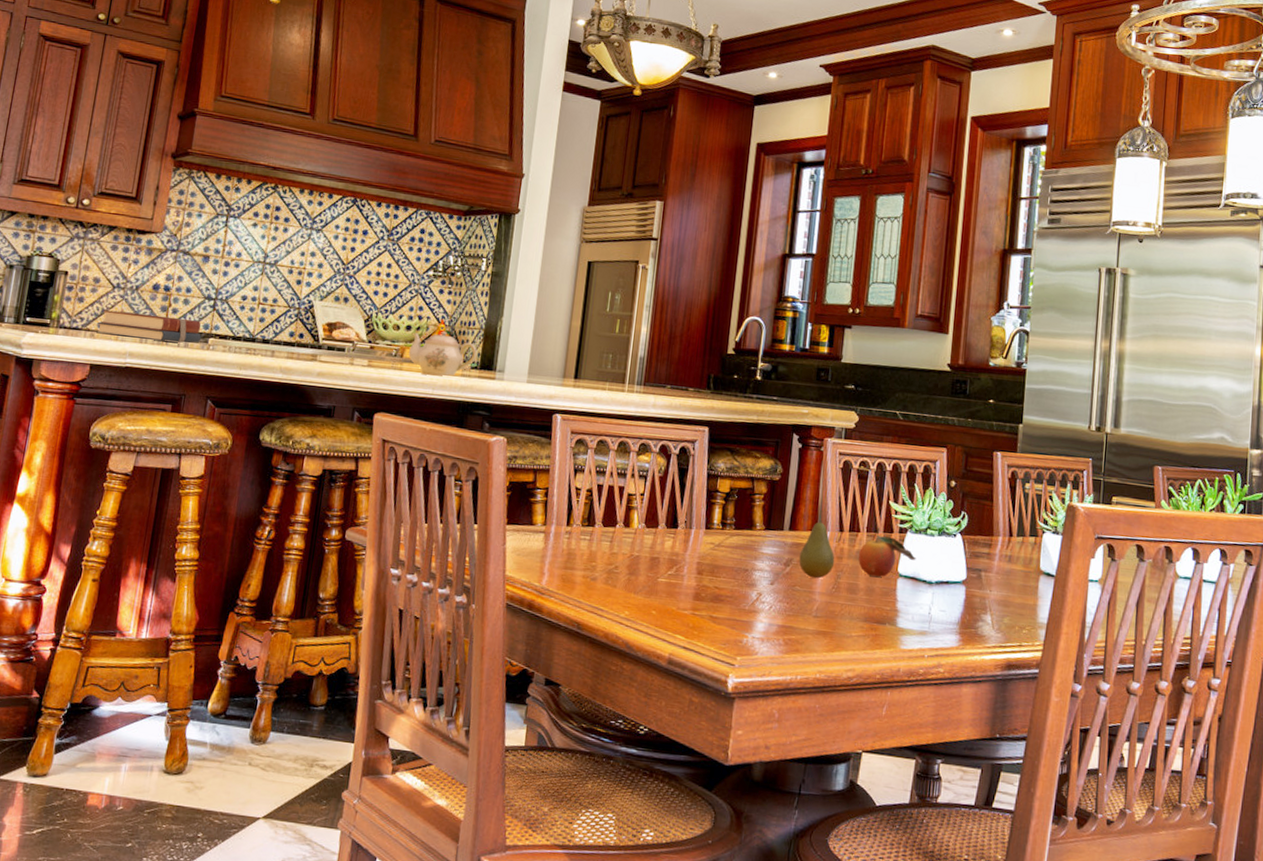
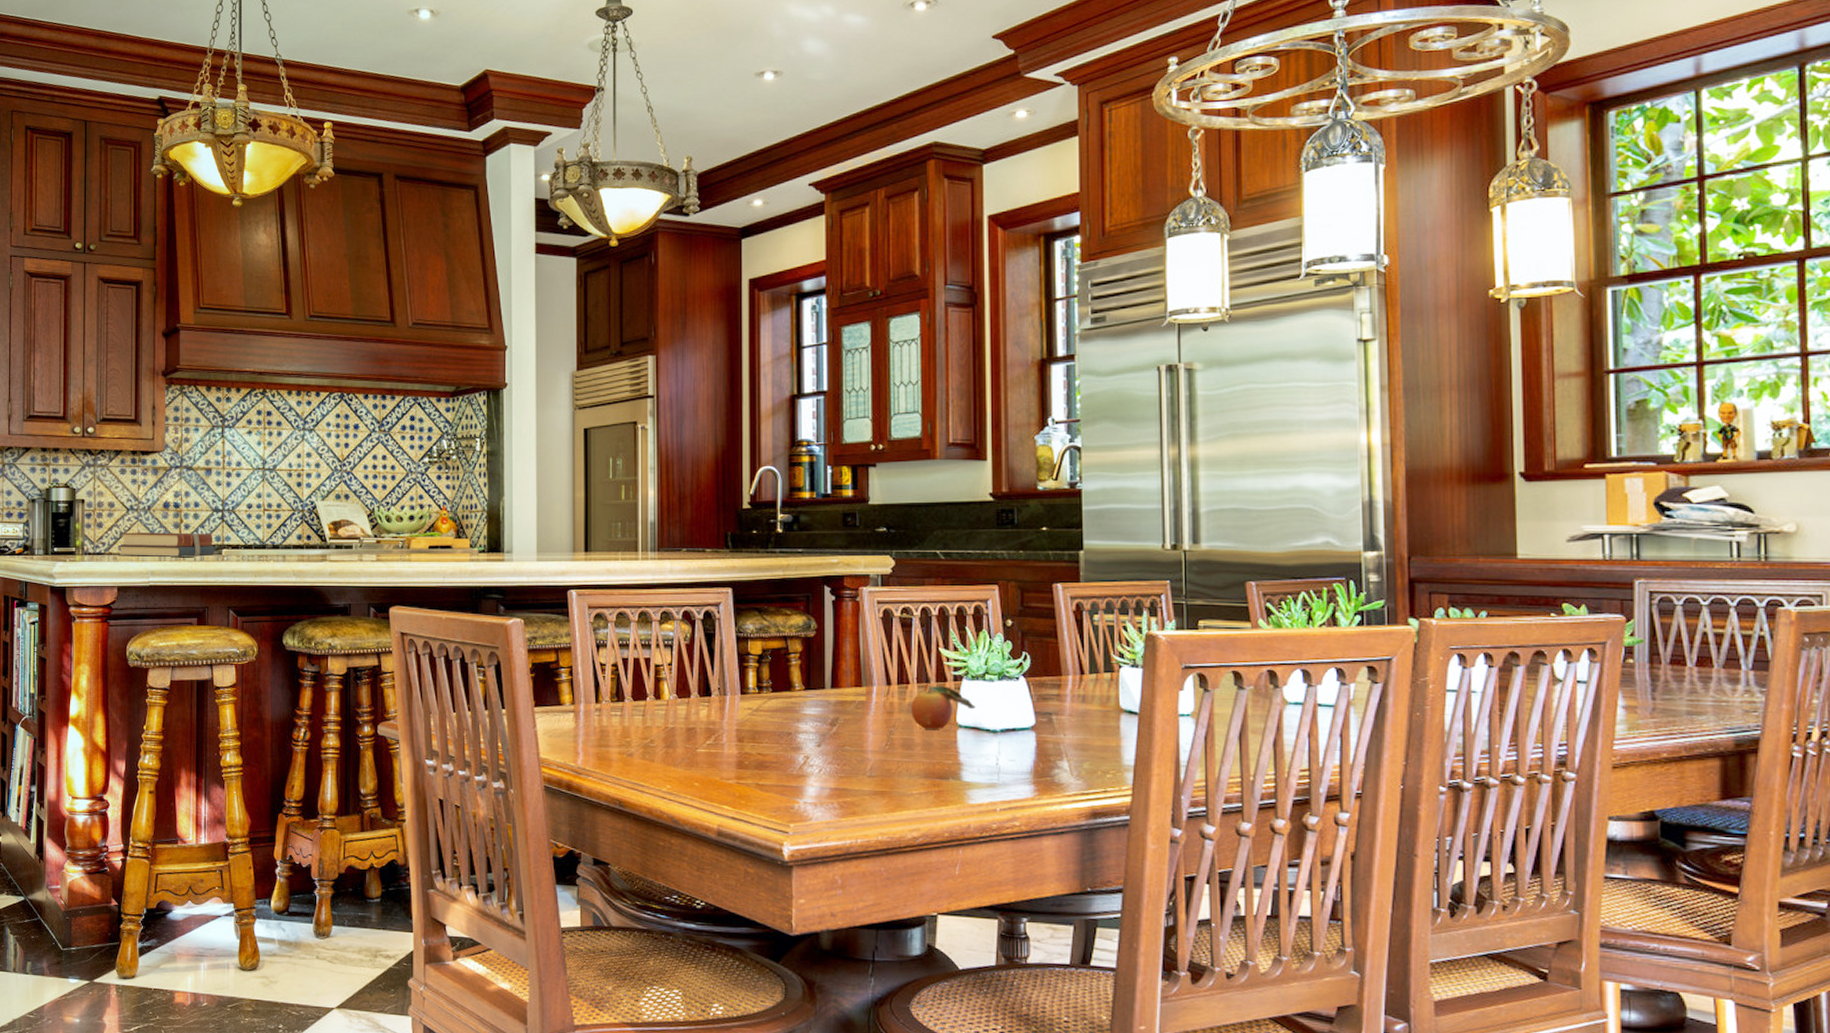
teapot: present [408,331,478,376] -> none [415,517,483,564]
fruit: present [799,514,835,579] -> none [845,668,885,737]

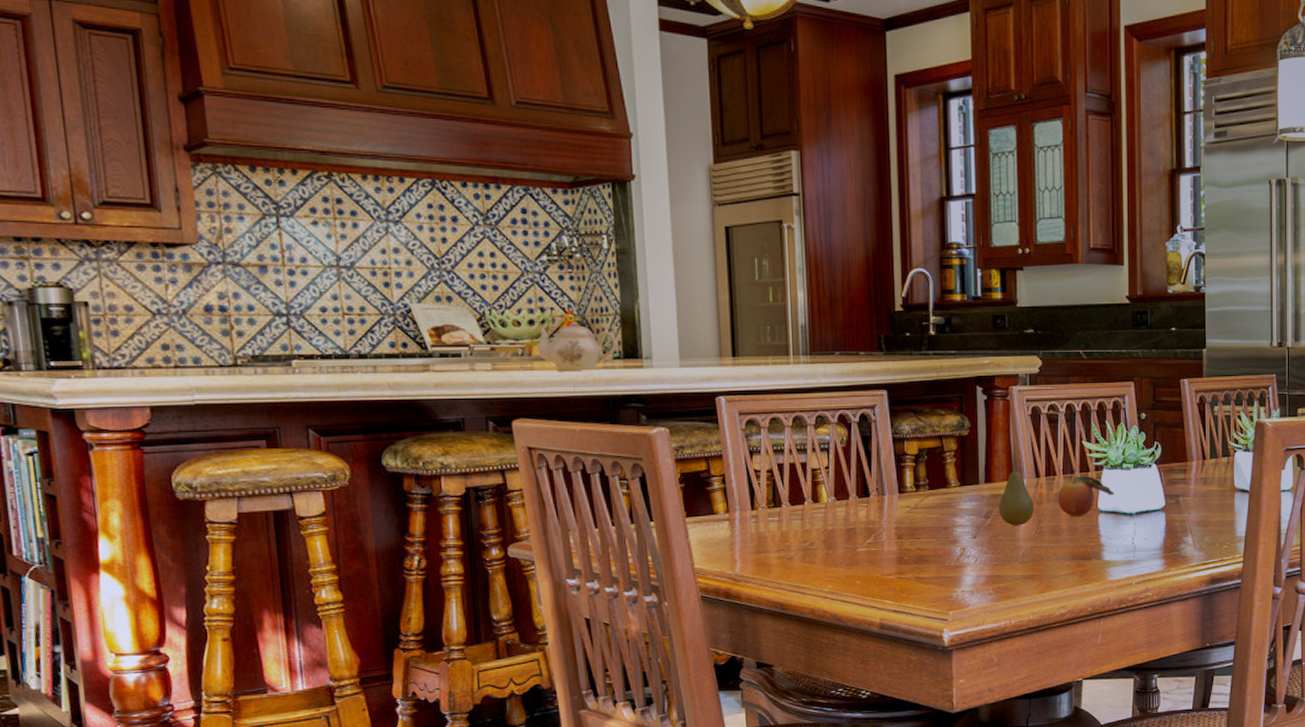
books: present [117,532,214,558] -> none [145,341,282,371]
teapot: none [415,517,483,564] -> present [536,321,618,373]
fruit: none [845,668,885,737] -> present [998,463,1035,526]

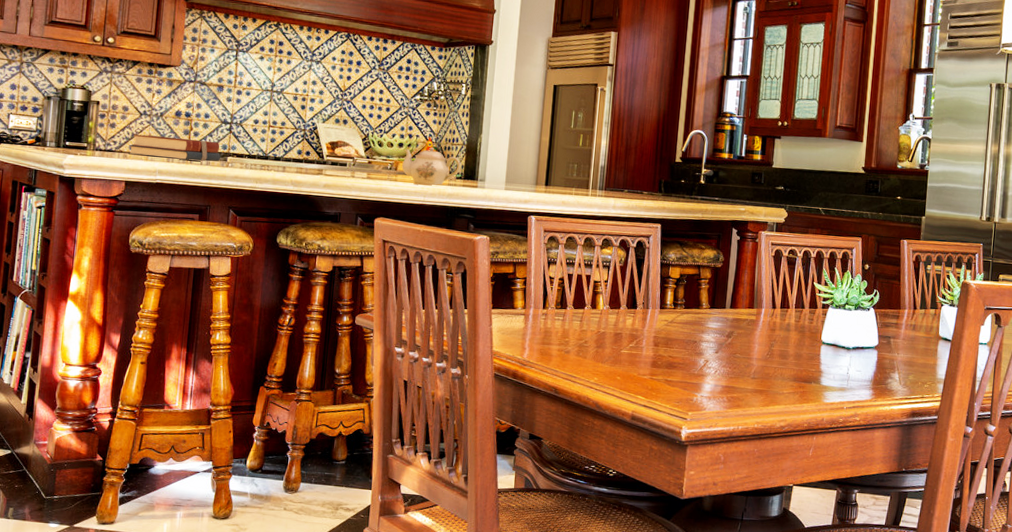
books: none [145,341,282,371] -> present [128,134,221,162]
fruit: present [998,463,1035,526] -> none [739,294,769,348]
fruit: present [1057,468,1115,516] -> none [788,304,836,345]

